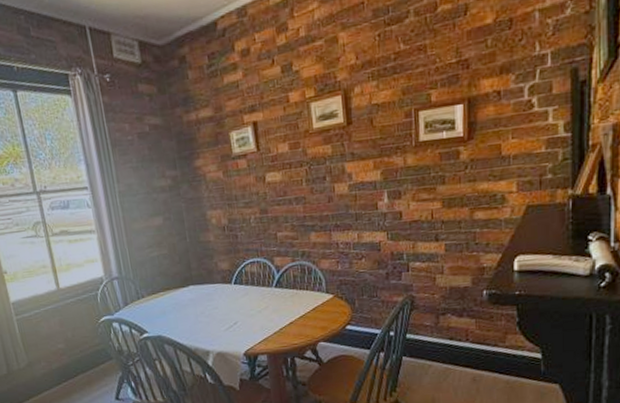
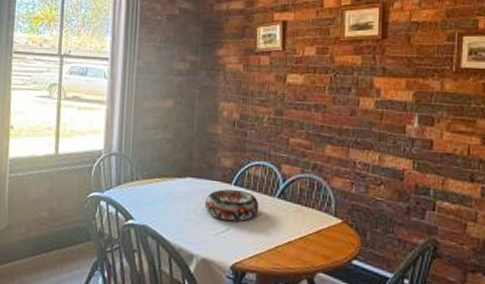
decorative bowl: none [210,287,260,317] -> present [205,189,259,221]

